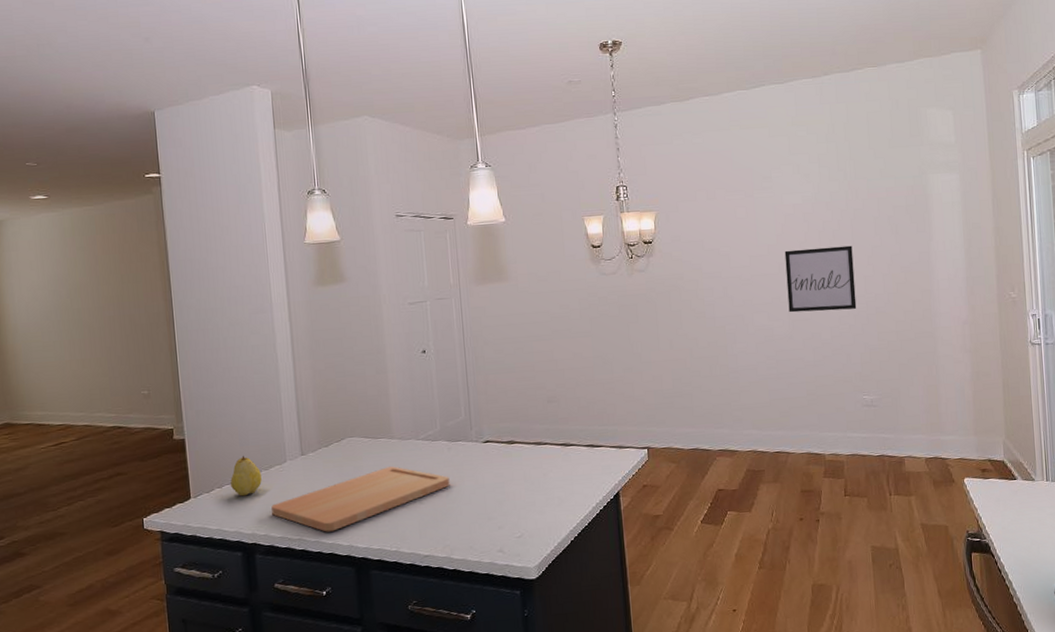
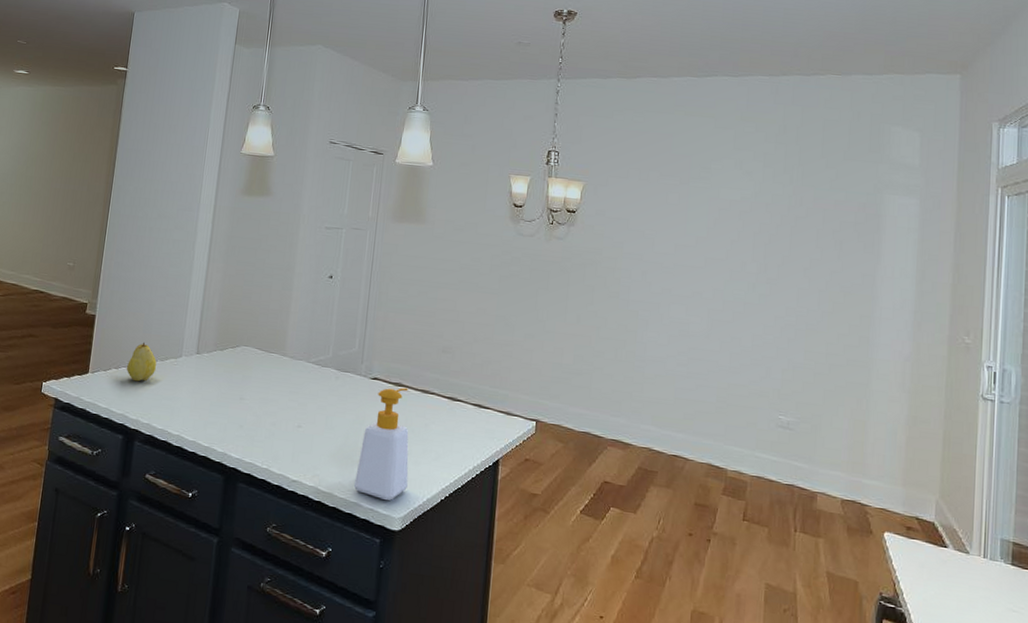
cutting board: present [271,466,450,532] -> none [158,382,332,435]
soap bottle: none [485,443,537,554] -> present [354,387,409,500]
wall art: present [784,245,857,313] -> none [709,245,789,321]

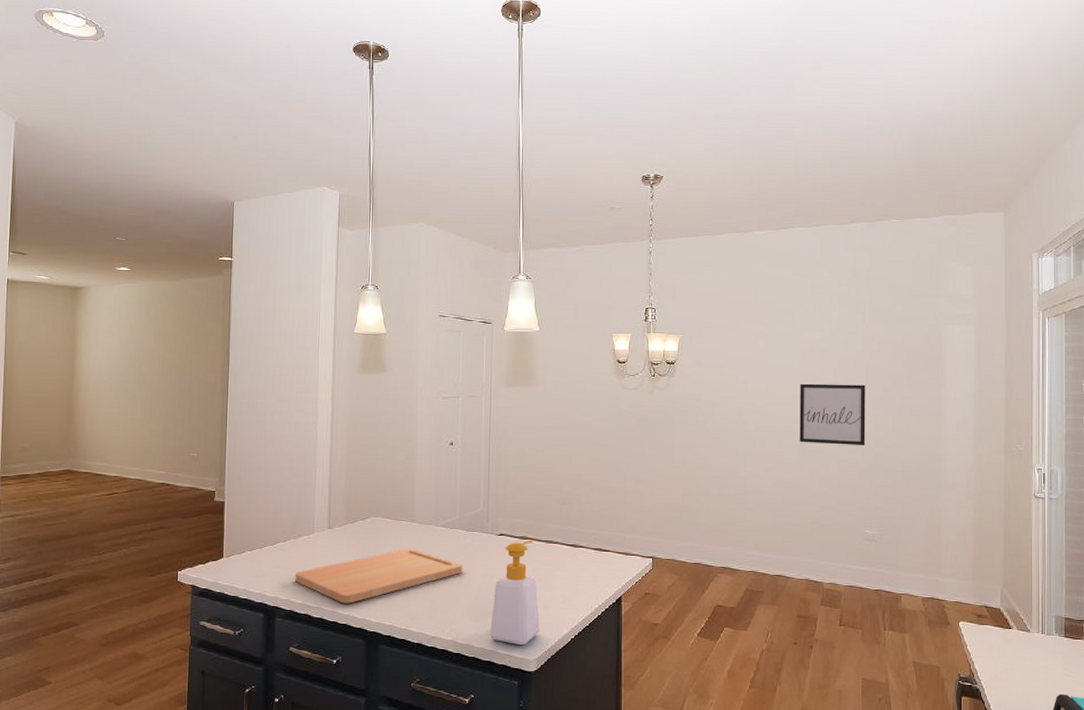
fruit: present [127,342,157,382] -> none [261,522,290,561]
cutting board: none [158,382,332,435] -> present [295,548,463,604]
wall art: none [709,245,789,321] -> present [799,383,866,445]

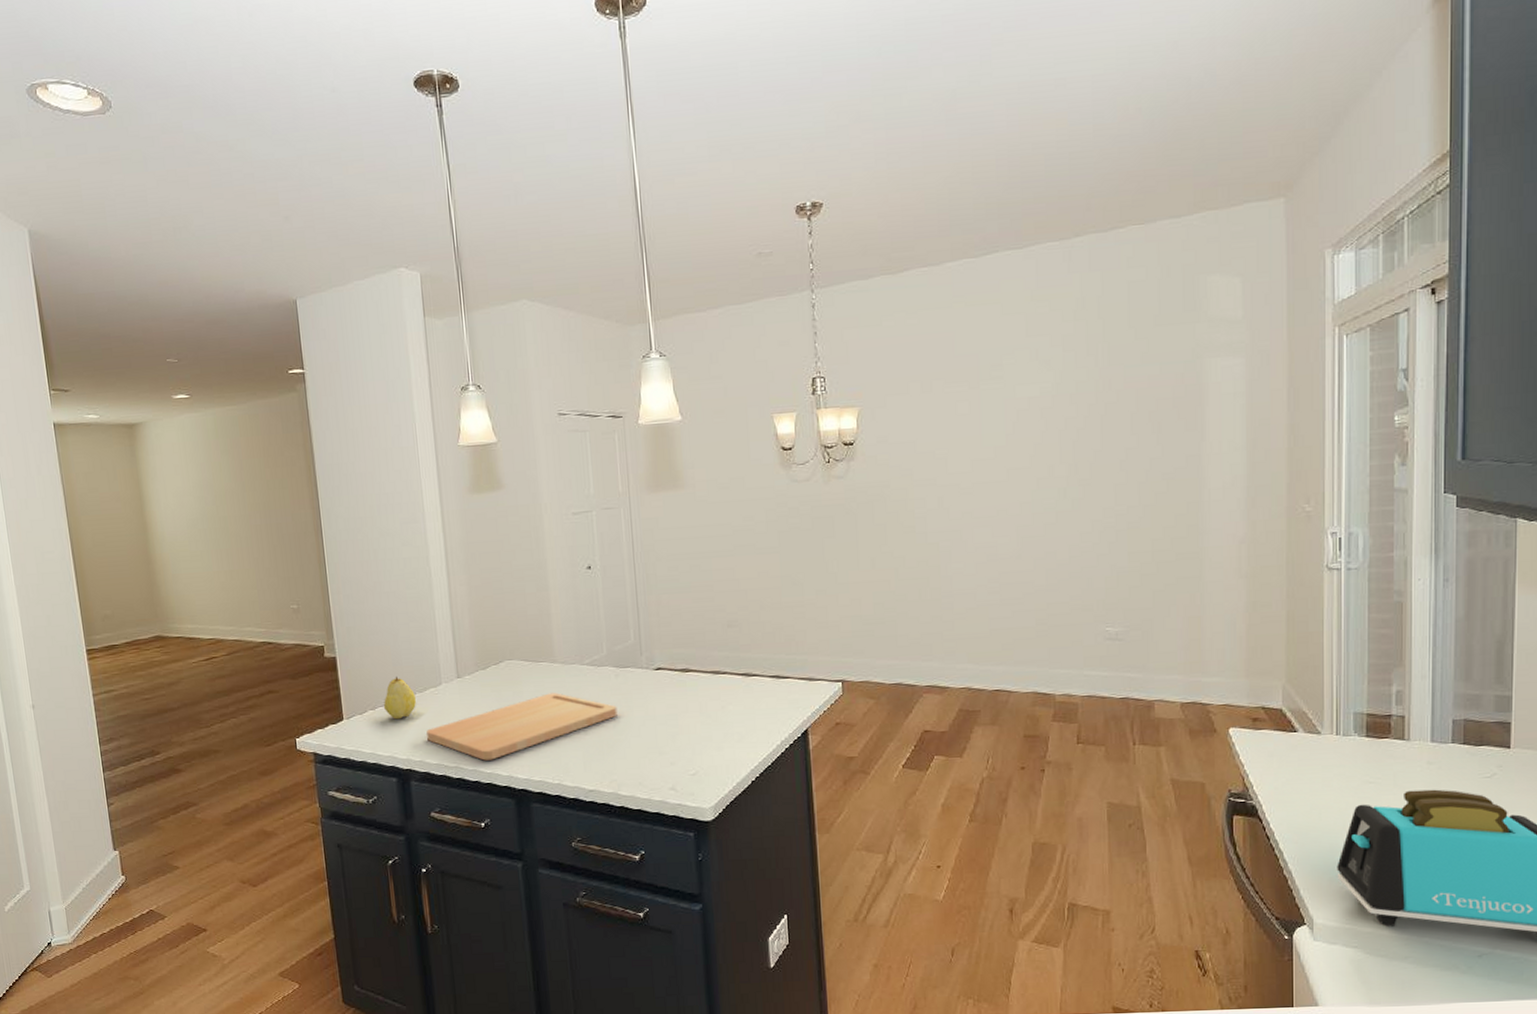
fruit: none [261,522,290,561] -> present [384,676,416,720]
soap bottle: present [490,540,540,645] -> none [656,672,714,792]
wall art: present [799,383,866,445] -> none [1015,447,1103,528]

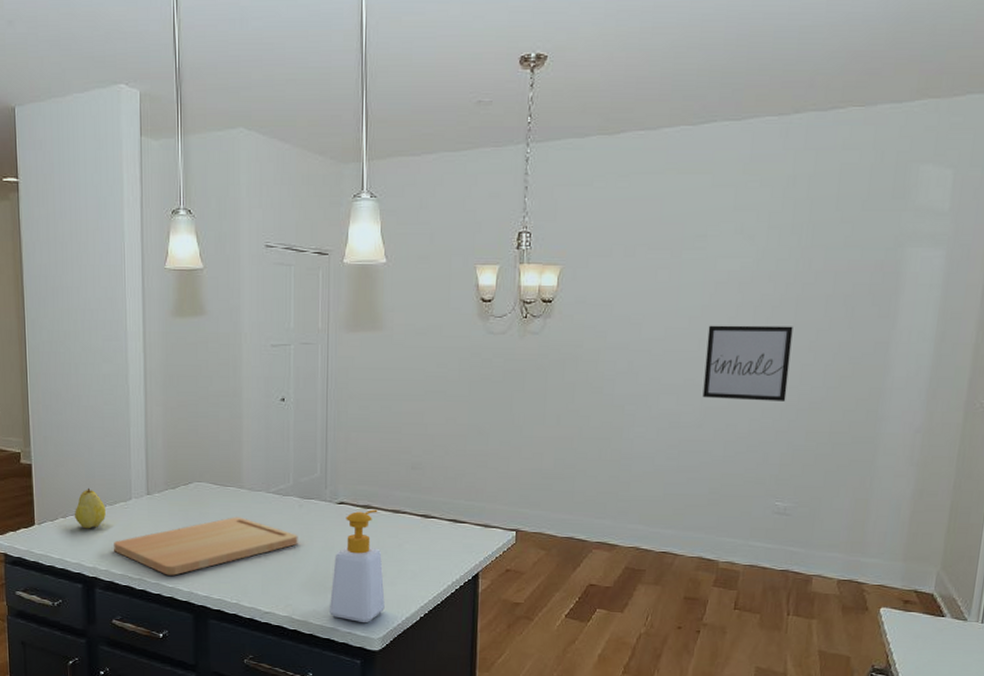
soap bottle: none [656,672,714,792] -> present [330,509,385,622]
wall art: none [1015,447,1103,528] -> present [702,325,793,401]

